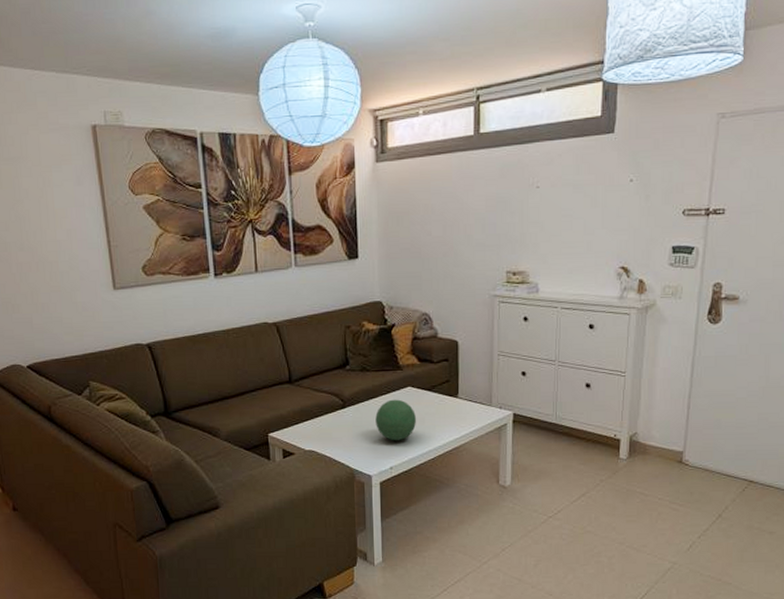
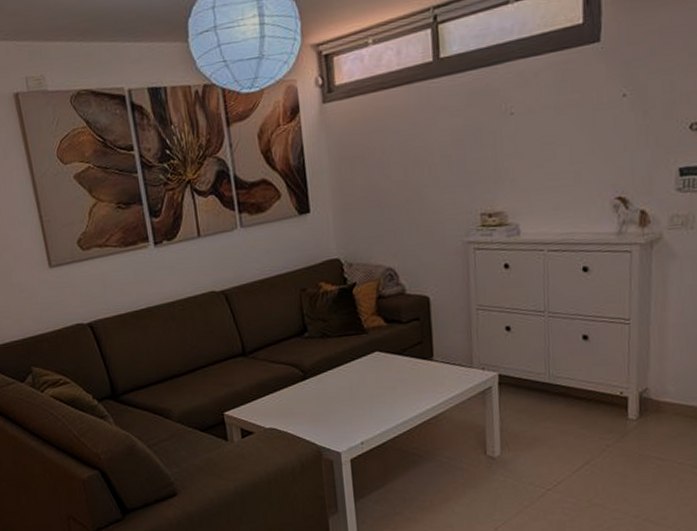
decorative orb: present [375,399,416,441] -> none [340,366,387,413]

